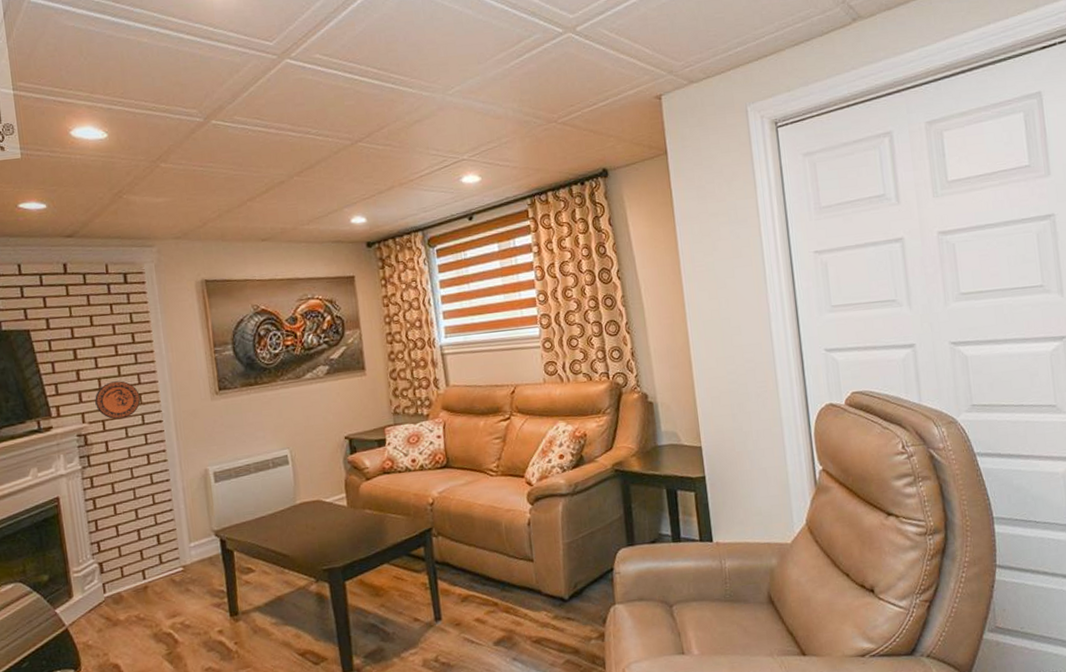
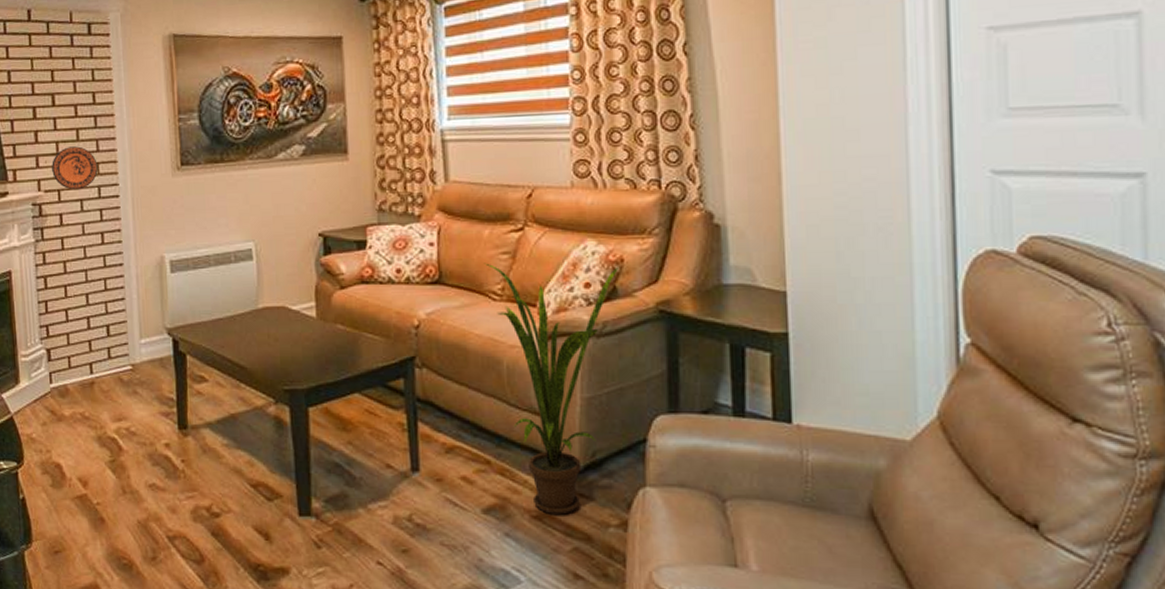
house plant: none [481,440,584,637] -> present [484,263,620,515]

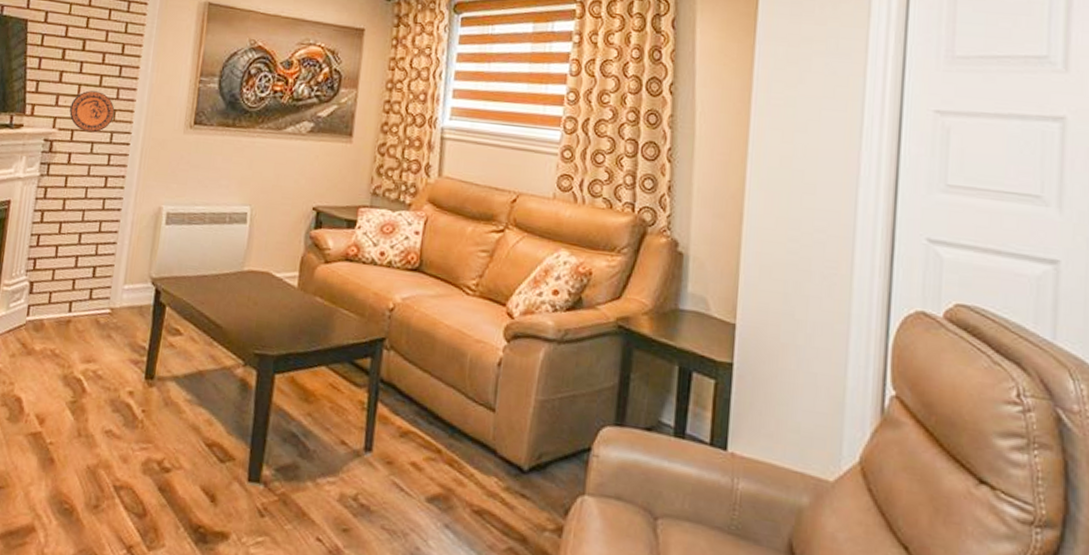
house plant: present [484,263,620,515] -> none [463,257,588,513]

